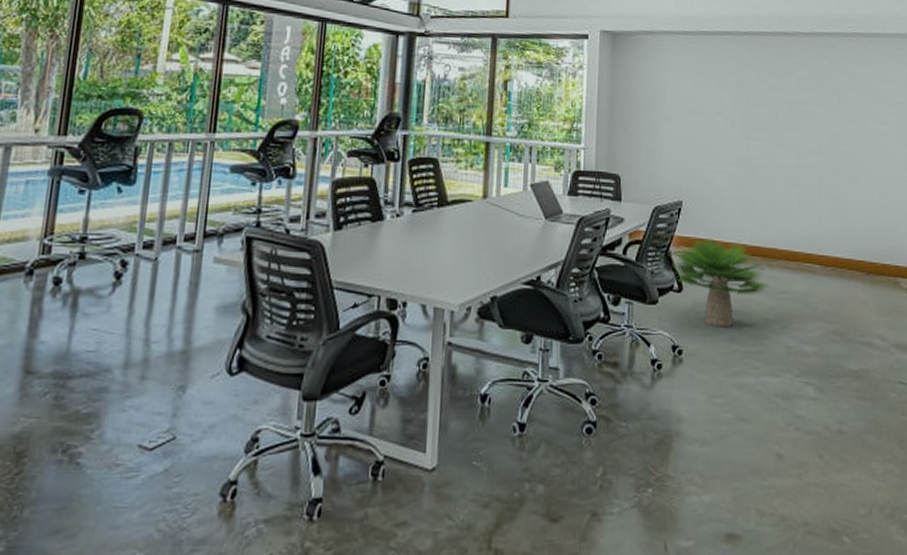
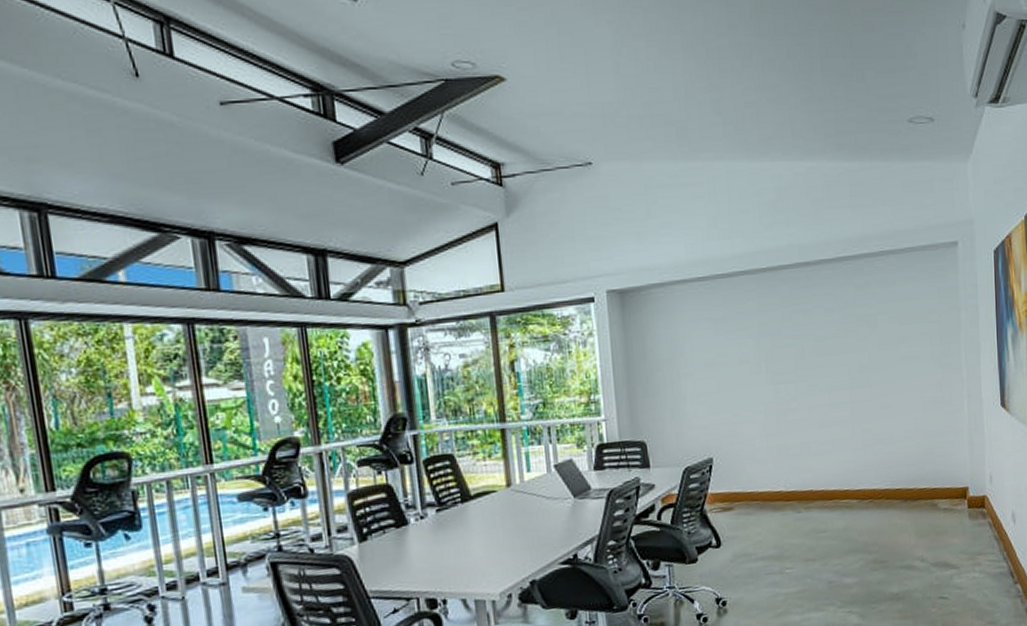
potted plant: present [672,238,770,328] -> none [708,490,808,575]

